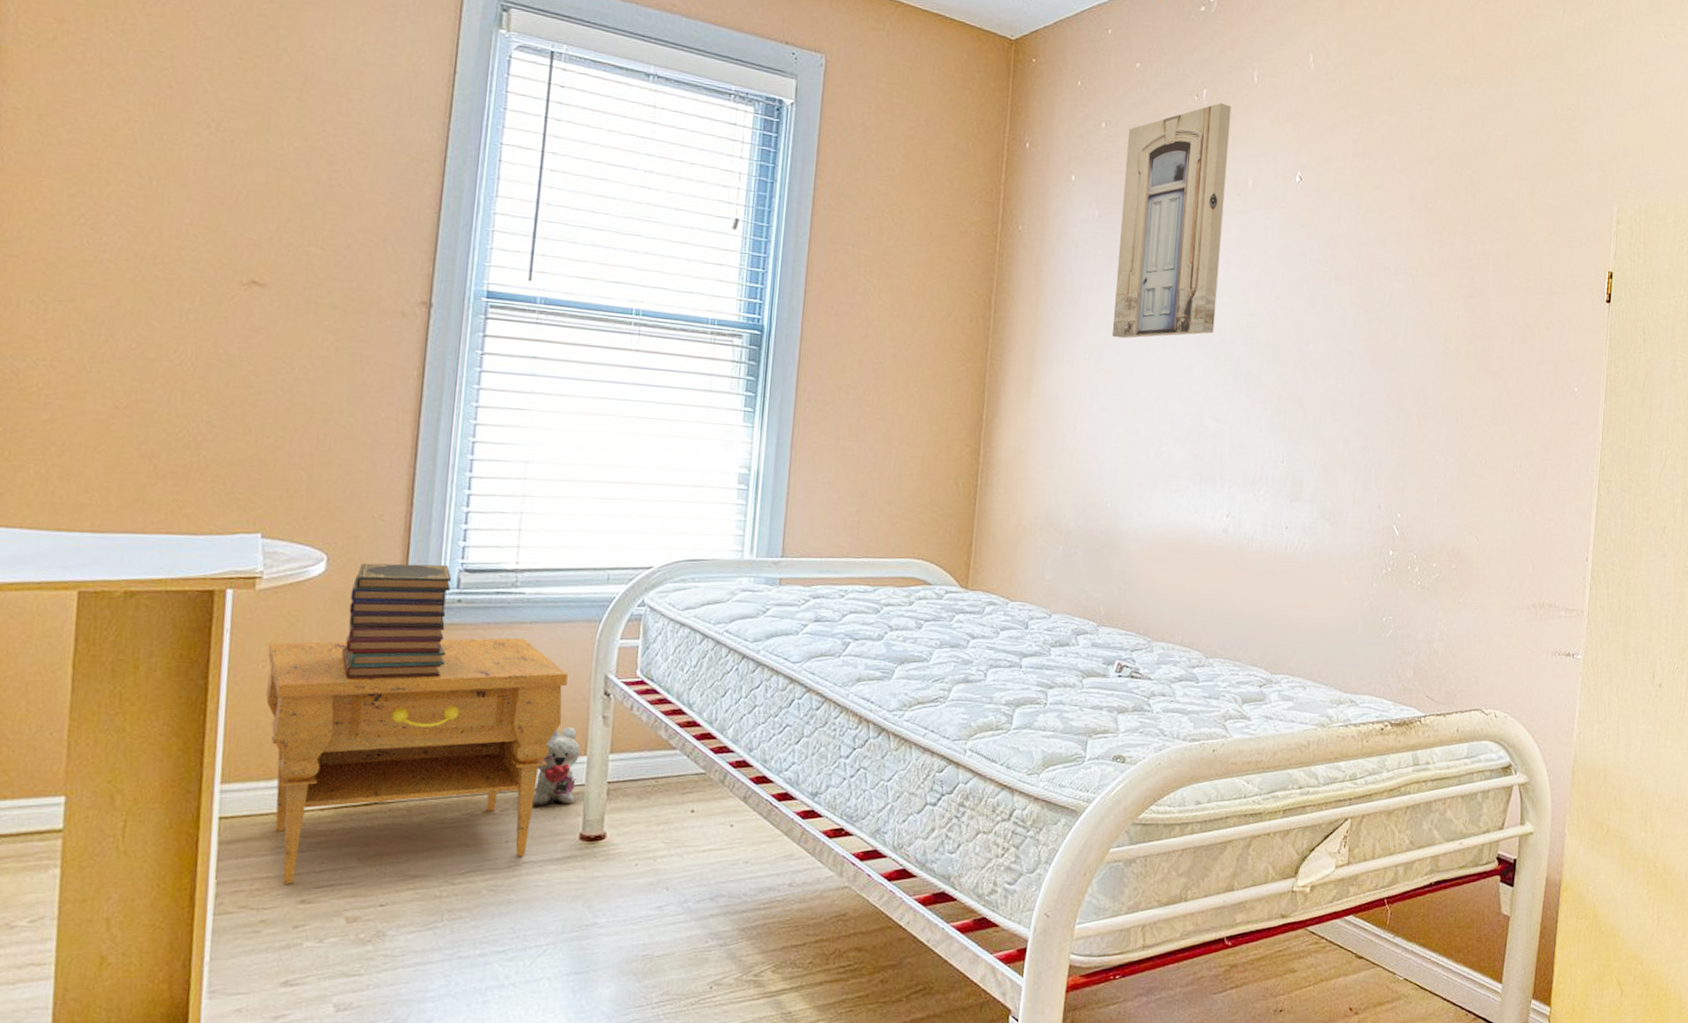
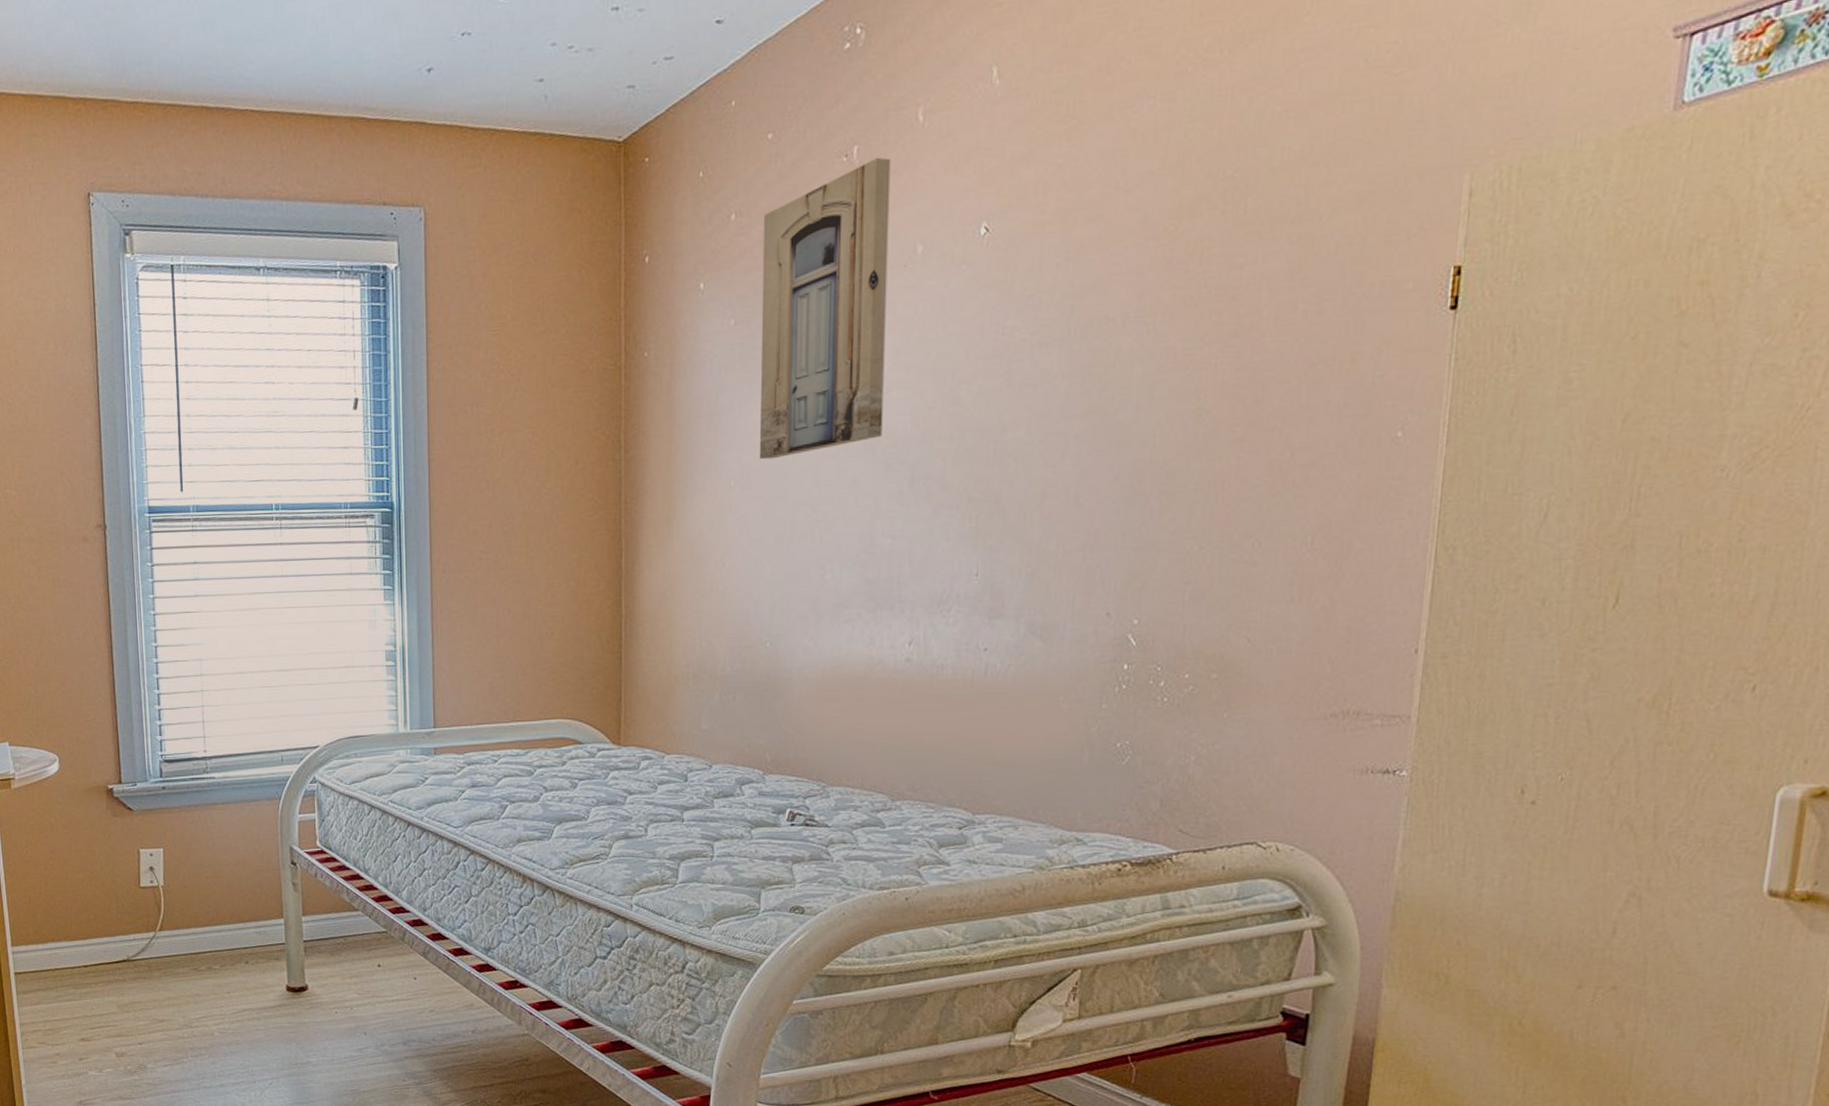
nightstand: present [265,637,568,884] -> none [27,817,260,1026]
book stack: present [341,562,451,680] -> none [80,757,160,860]
plush toy: present [532,727,580,807] -> none [244,894,278,963]

